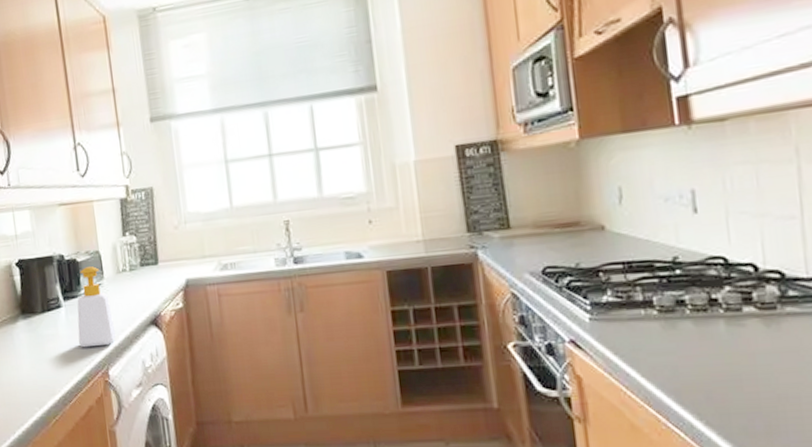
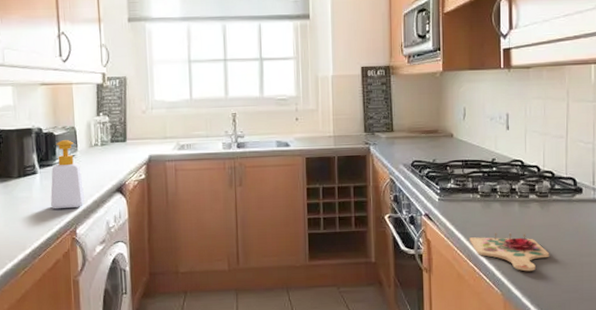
cutting board: none [645,363,789,422] -> present [469,232,550,272]

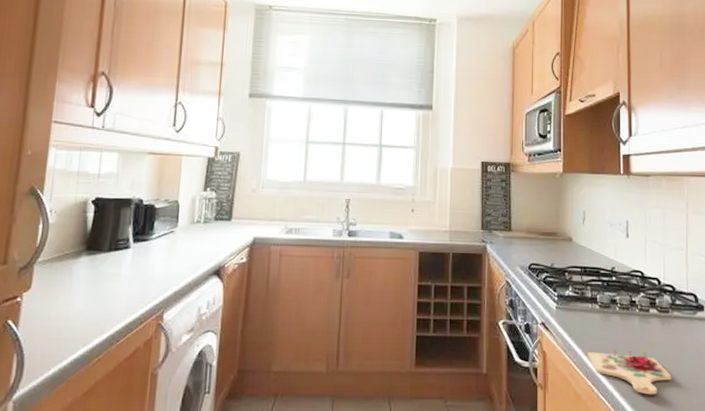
soap bottle: present [50,140,85,209] -> none [140,214,179,290]

